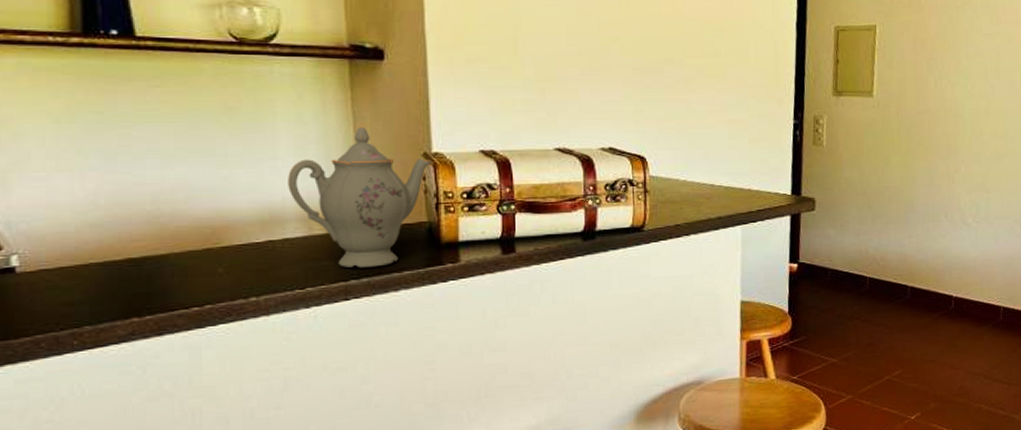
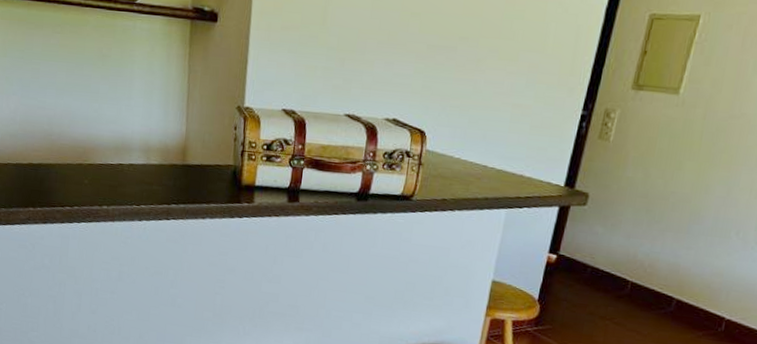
teapot: present [288,126,433,268] -> none [136,78,244,197]

